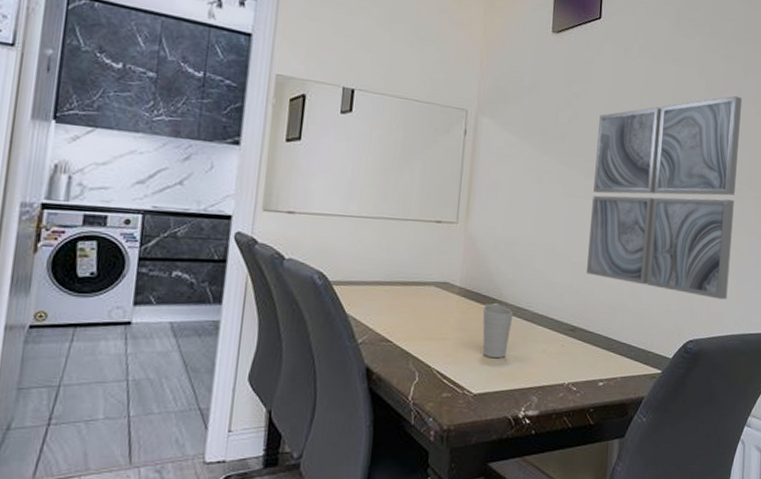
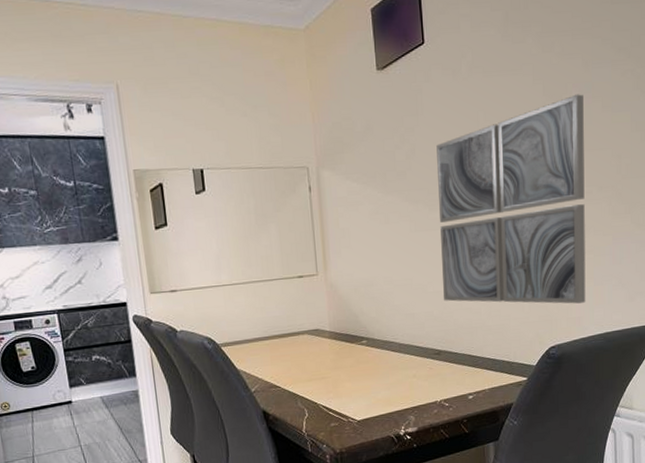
cup: present [482,304,513,359] -> none [353,341,382,389]

